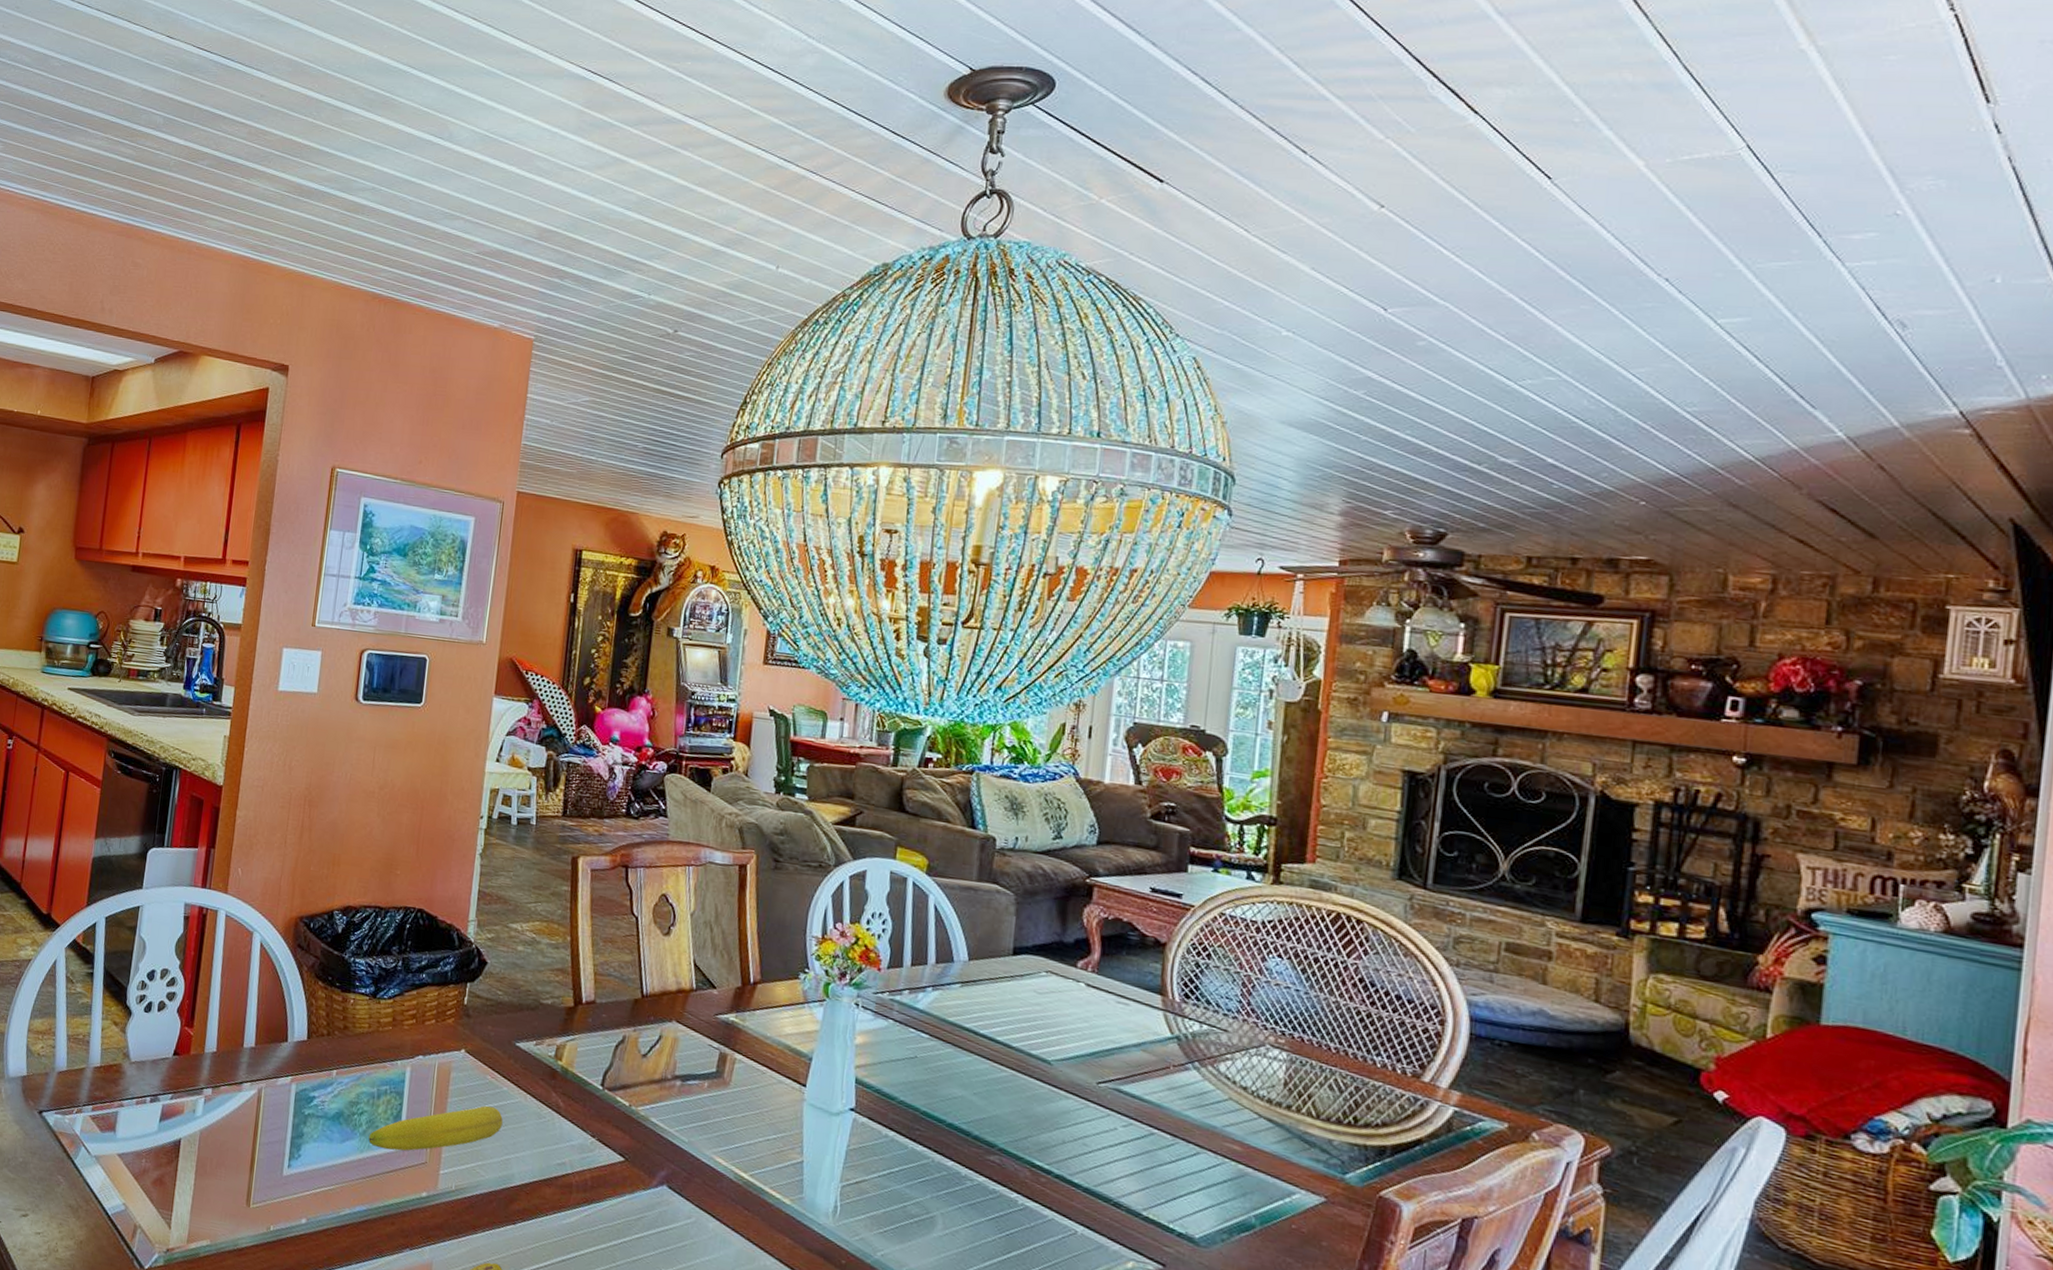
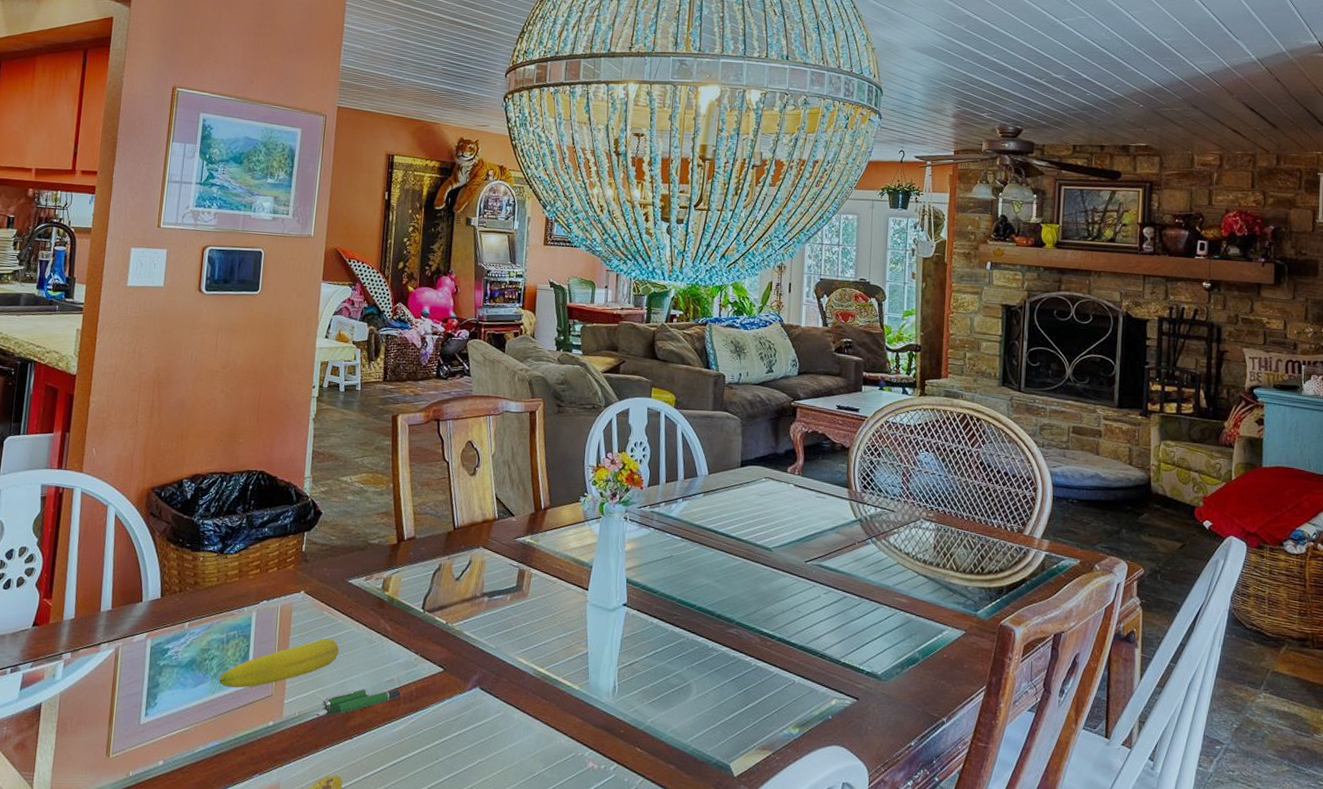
pen: none [471,1169,573,1195] -> present [312,688,401,717]

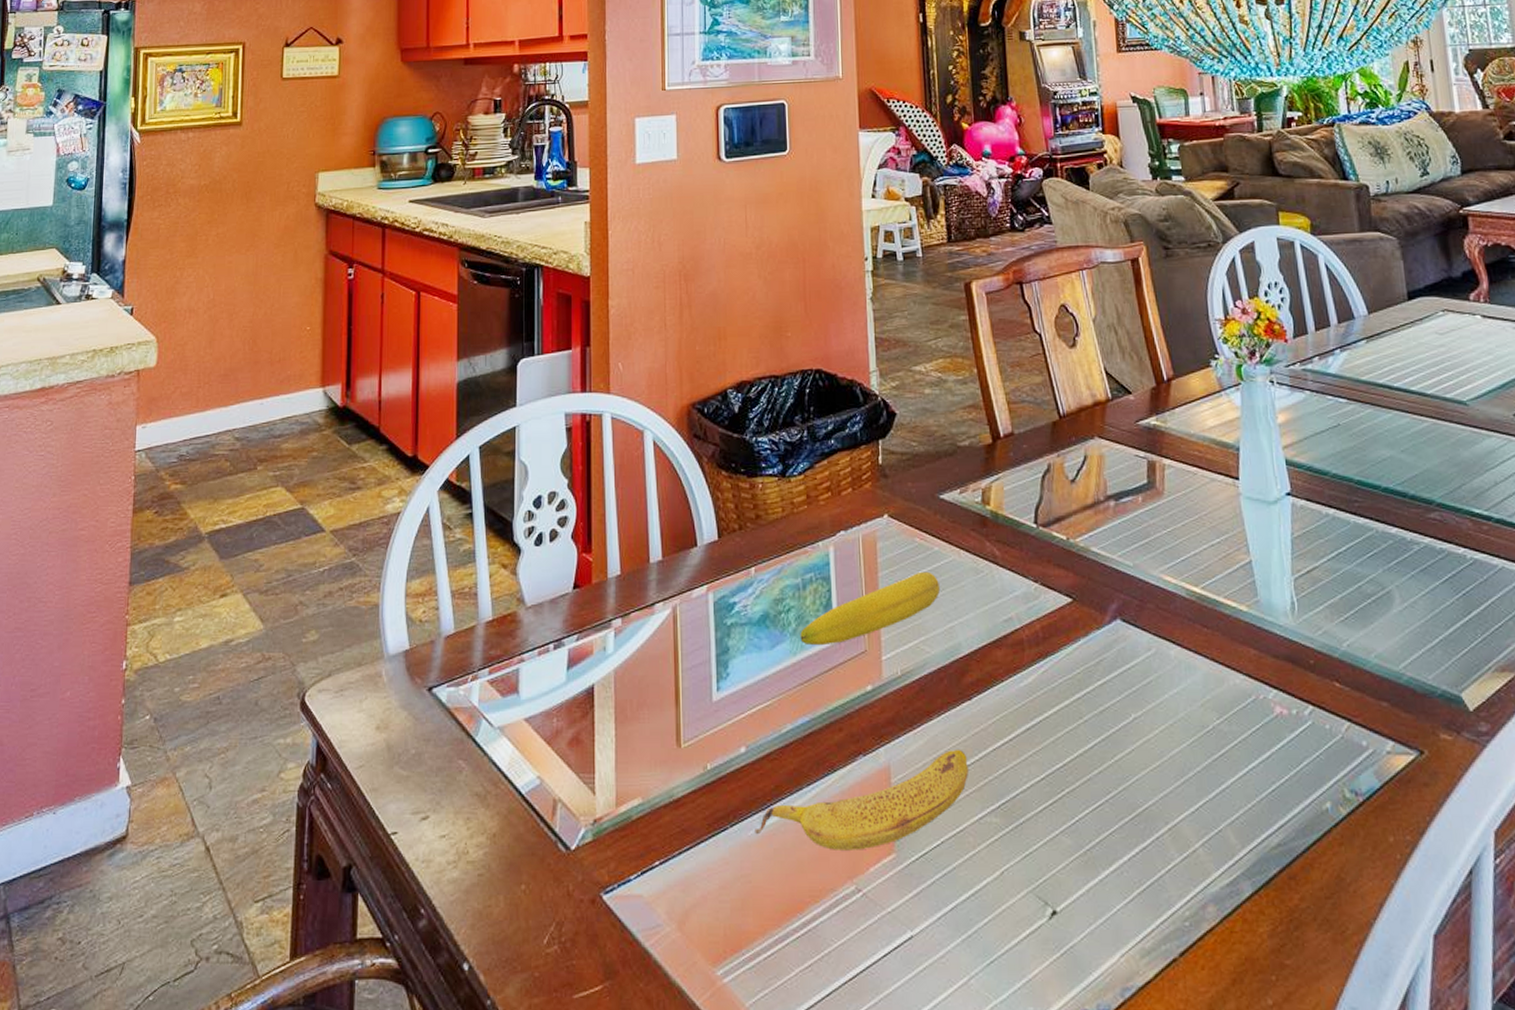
pen: present [312,688,401,717] -> none [918,629,1024,674]

